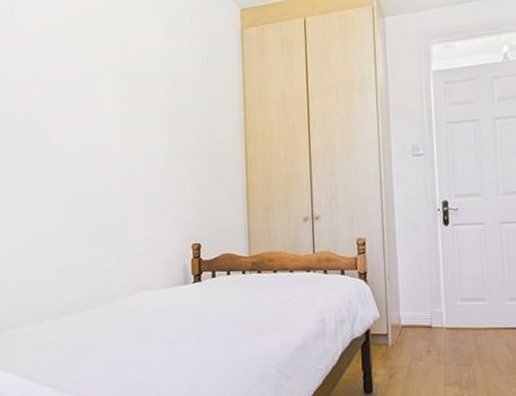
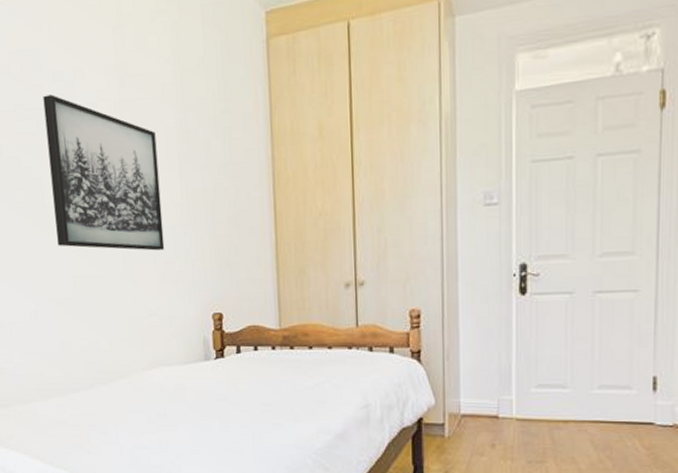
wall art: none [55,67,153,192] -> present [43,94,165,251]

